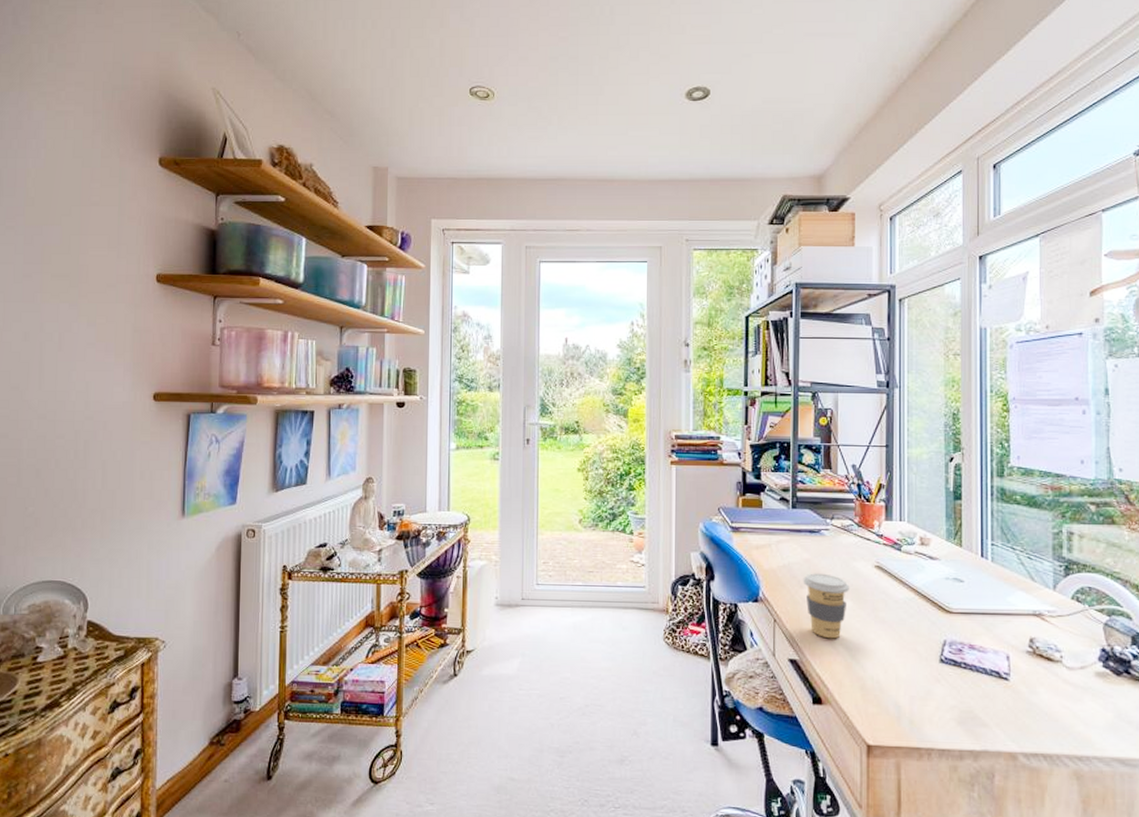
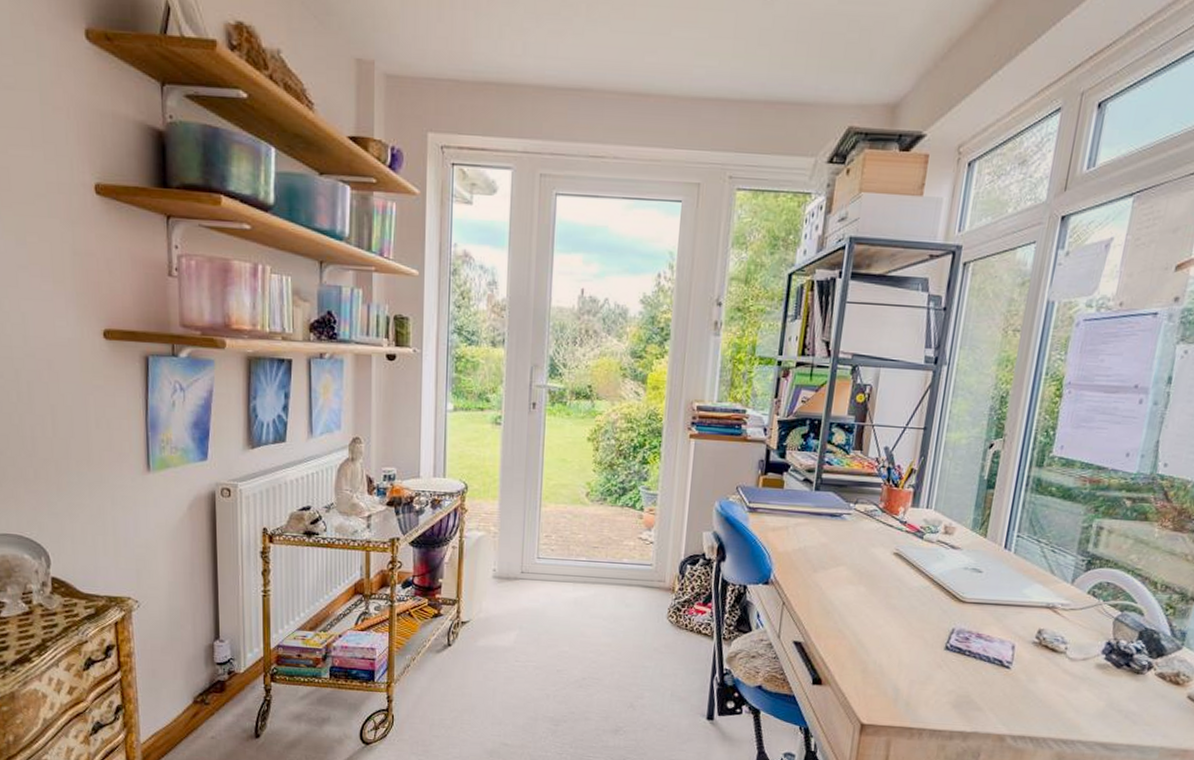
coffee cup: present [803,573,849,639] -> none [817,557,864,624]

